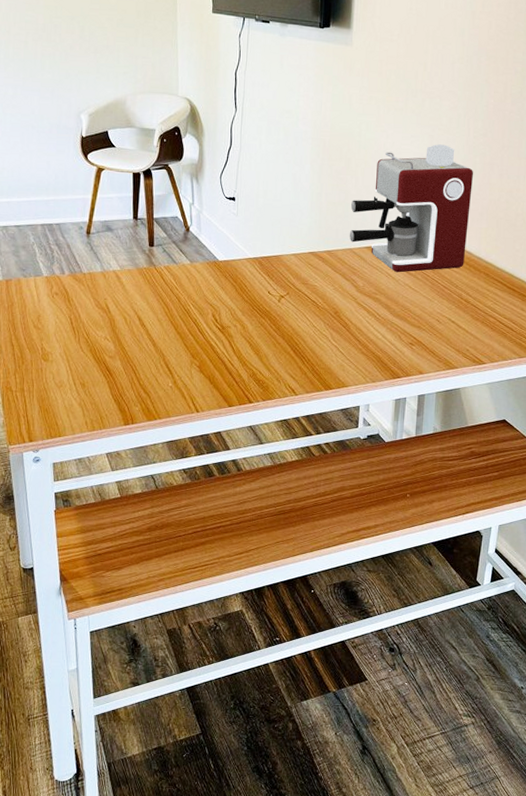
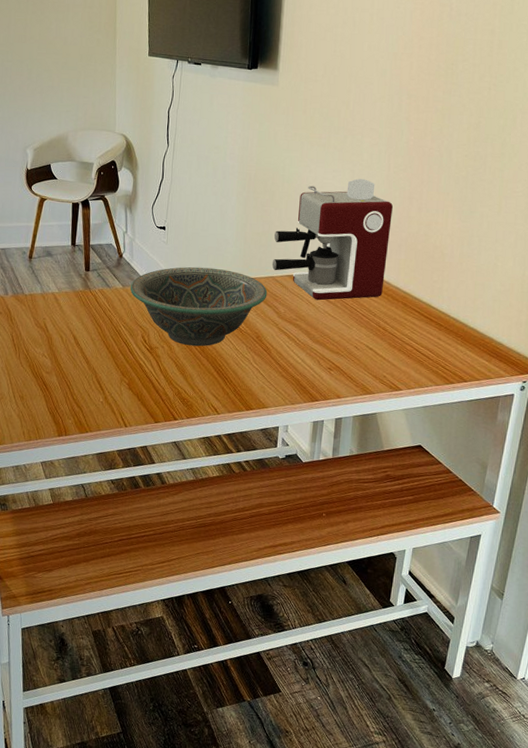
decorative bowl: none [198,239,345,325] -> present [130,266,268,347]

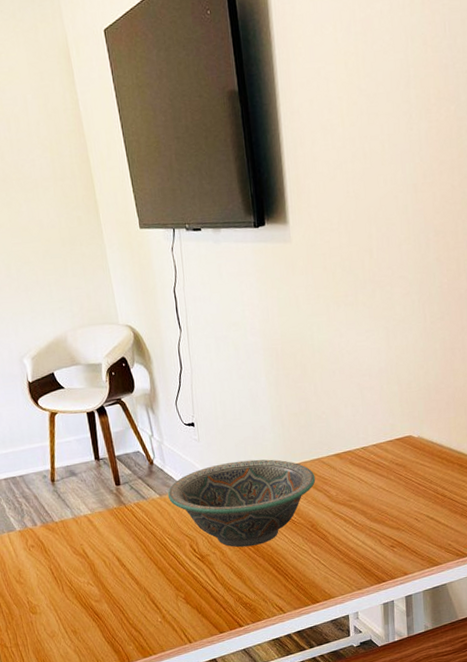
coffee maker: present [271,179,393,301] -> none [313,335,437,477]

